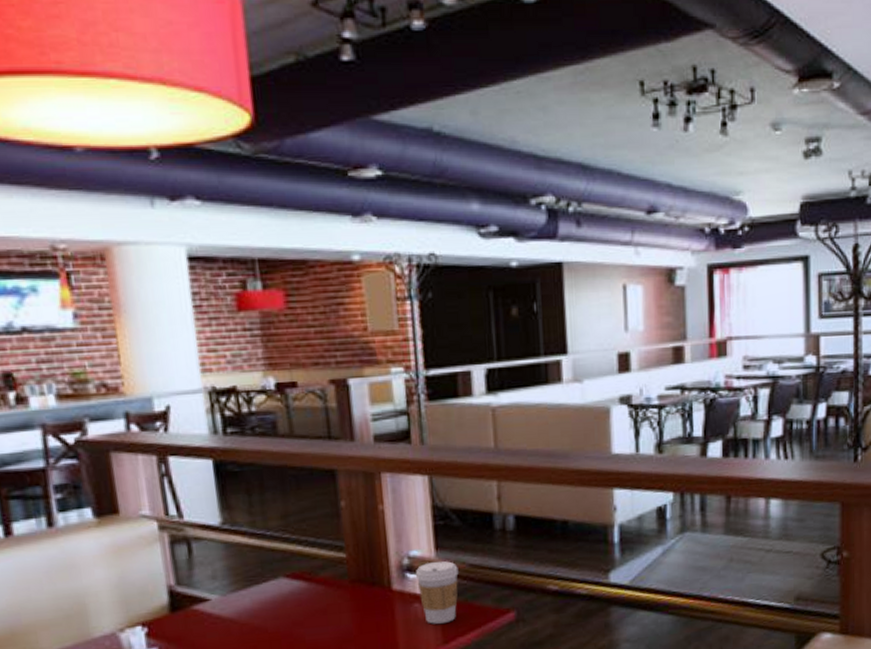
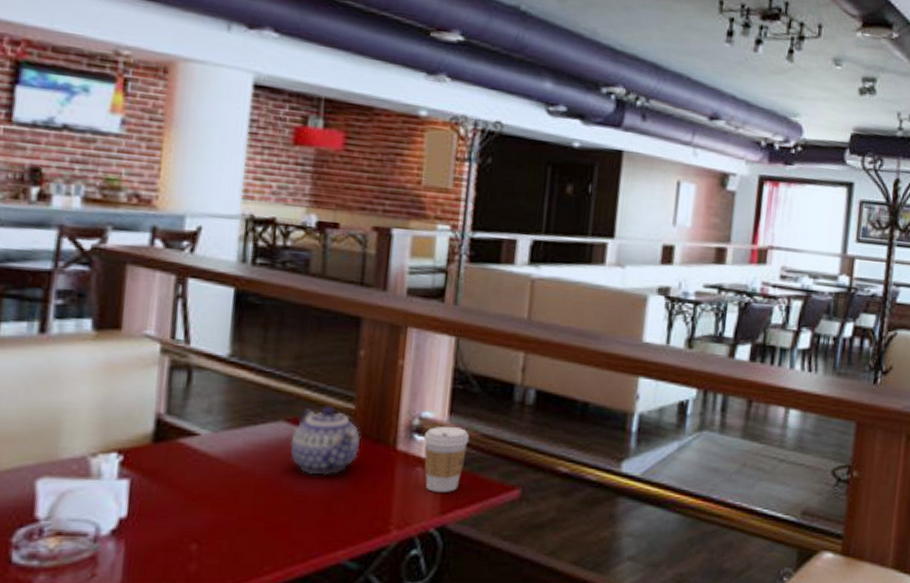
teapot: none [293,558,358,622] -> present [290,407,360,475]

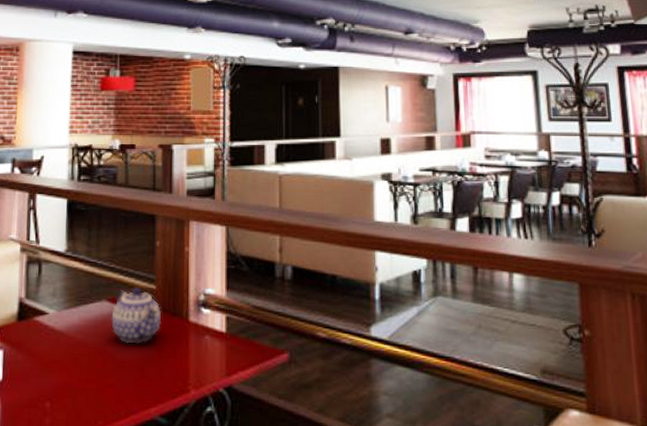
coffee cup: present [424,426,470,492] -> none [209,300,244,357]

